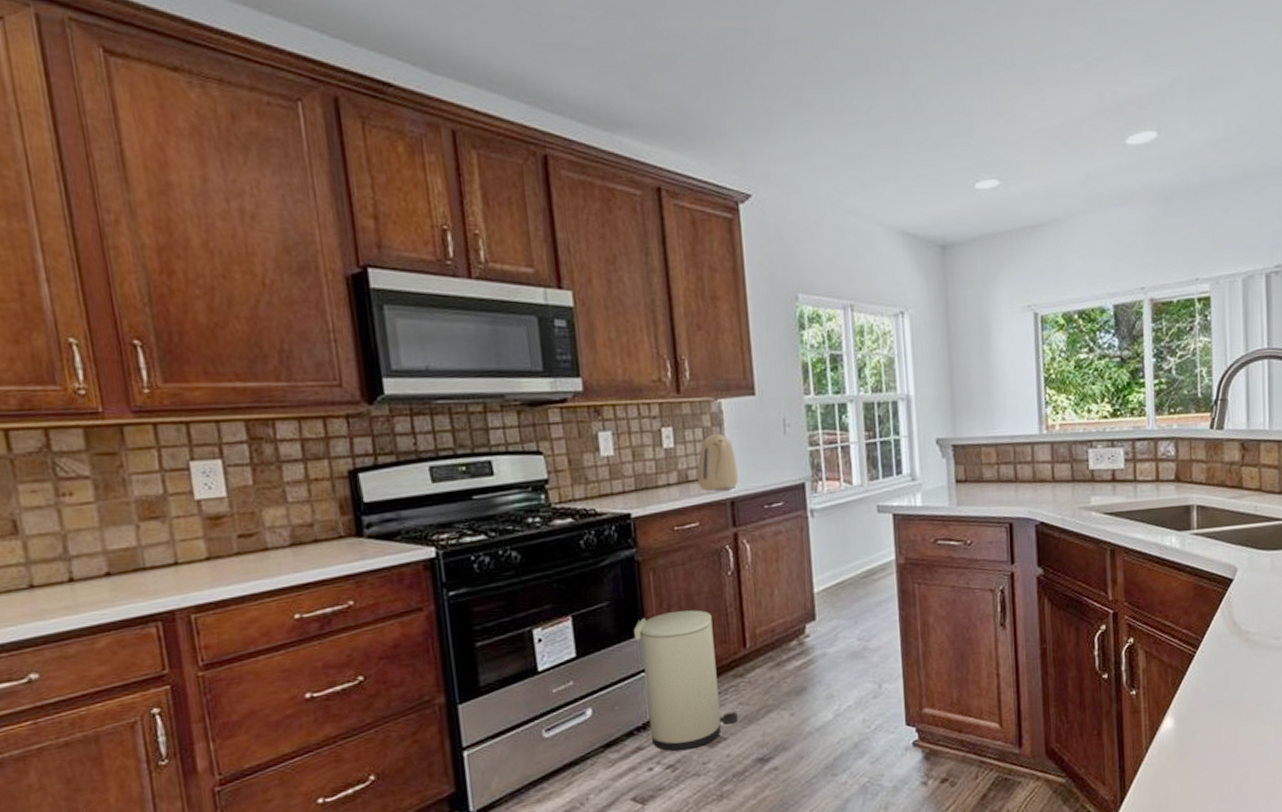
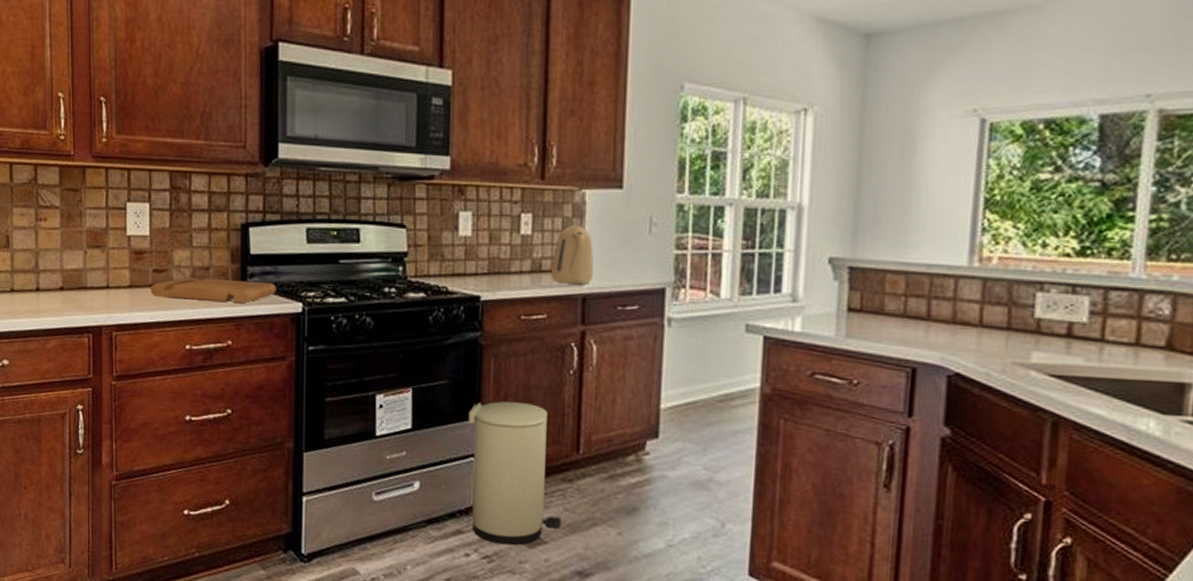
cutting board: none [237,530,402,566] -> present [150,276,276,304]

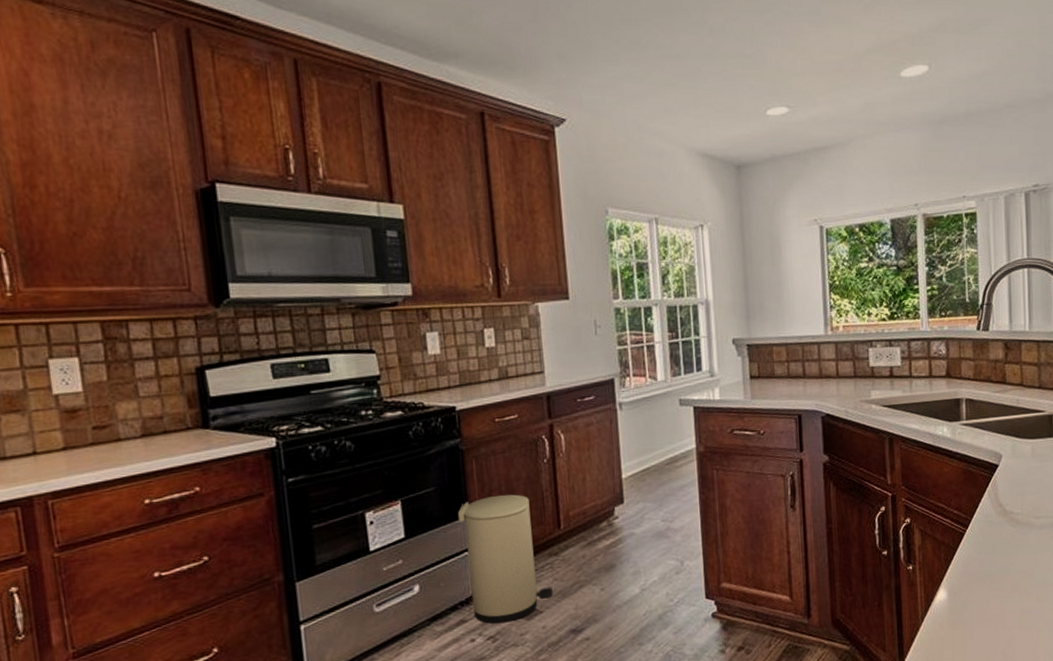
cutting board: present [150,276,276,304] -> none [91,422,245,455]
kettle: present [551,224,594,285] -> none [516,333,553,386]

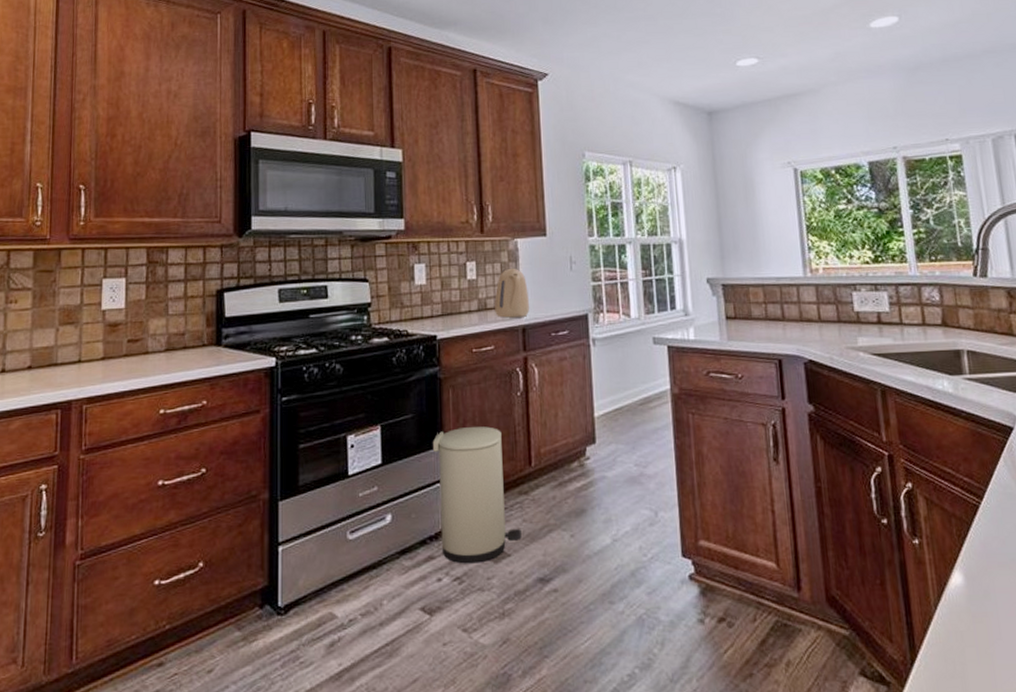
kettle: none [516,333,553,386] -> present [495,268,529,318]

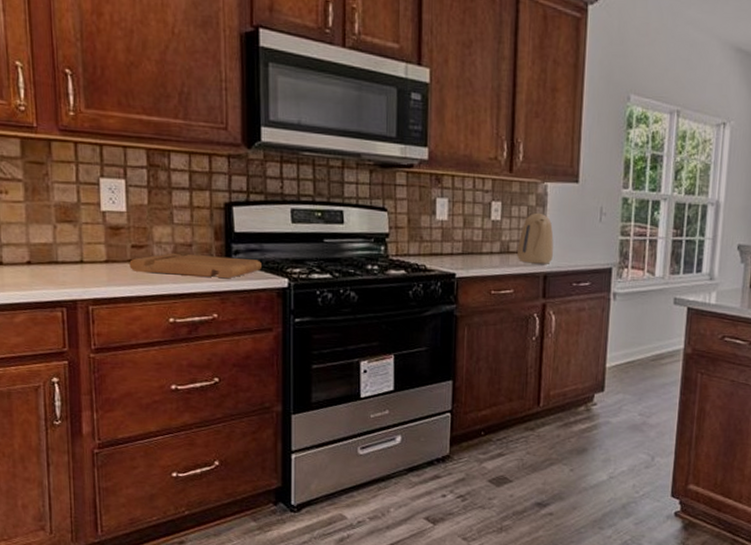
cutting board: none [124,341,250,366] -> present [129,252,262,279]
pedal bin: present [432,426,522,564] -> none [444,364,524,485]

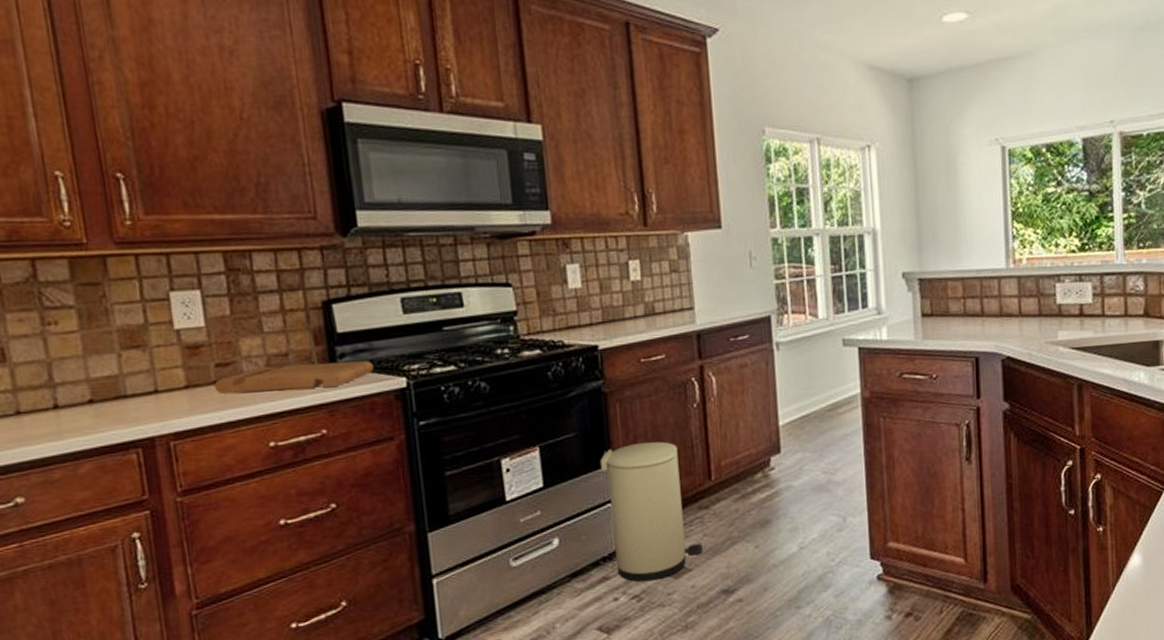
pedal bin: none [444,364,524,485] -> present [599,441,703,582]
kettle: present [517,212,554,264] -> none [663,266,704,323]

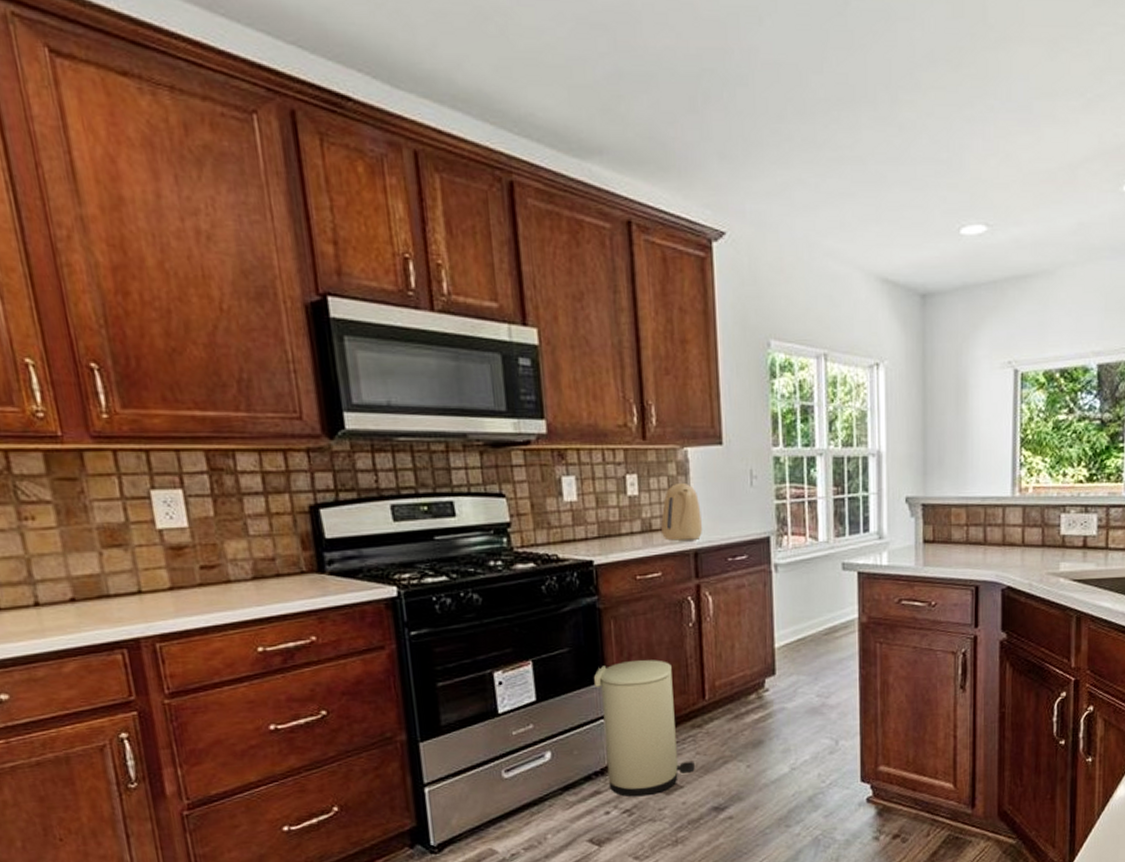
cutting board: present [214,361,374,394] -> none [200,568,363,597]
kettle: none [663,266,704,323] -> present [661,482,702,541]

